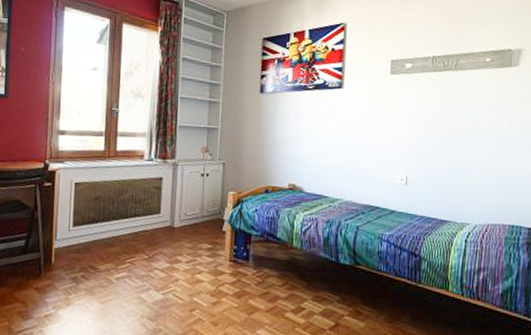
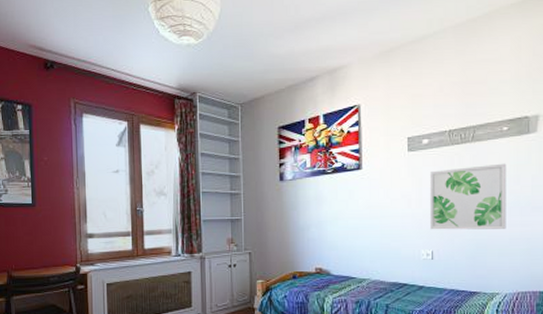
wall art: none [406,94,487,160] -> present [430,163,507,230]

